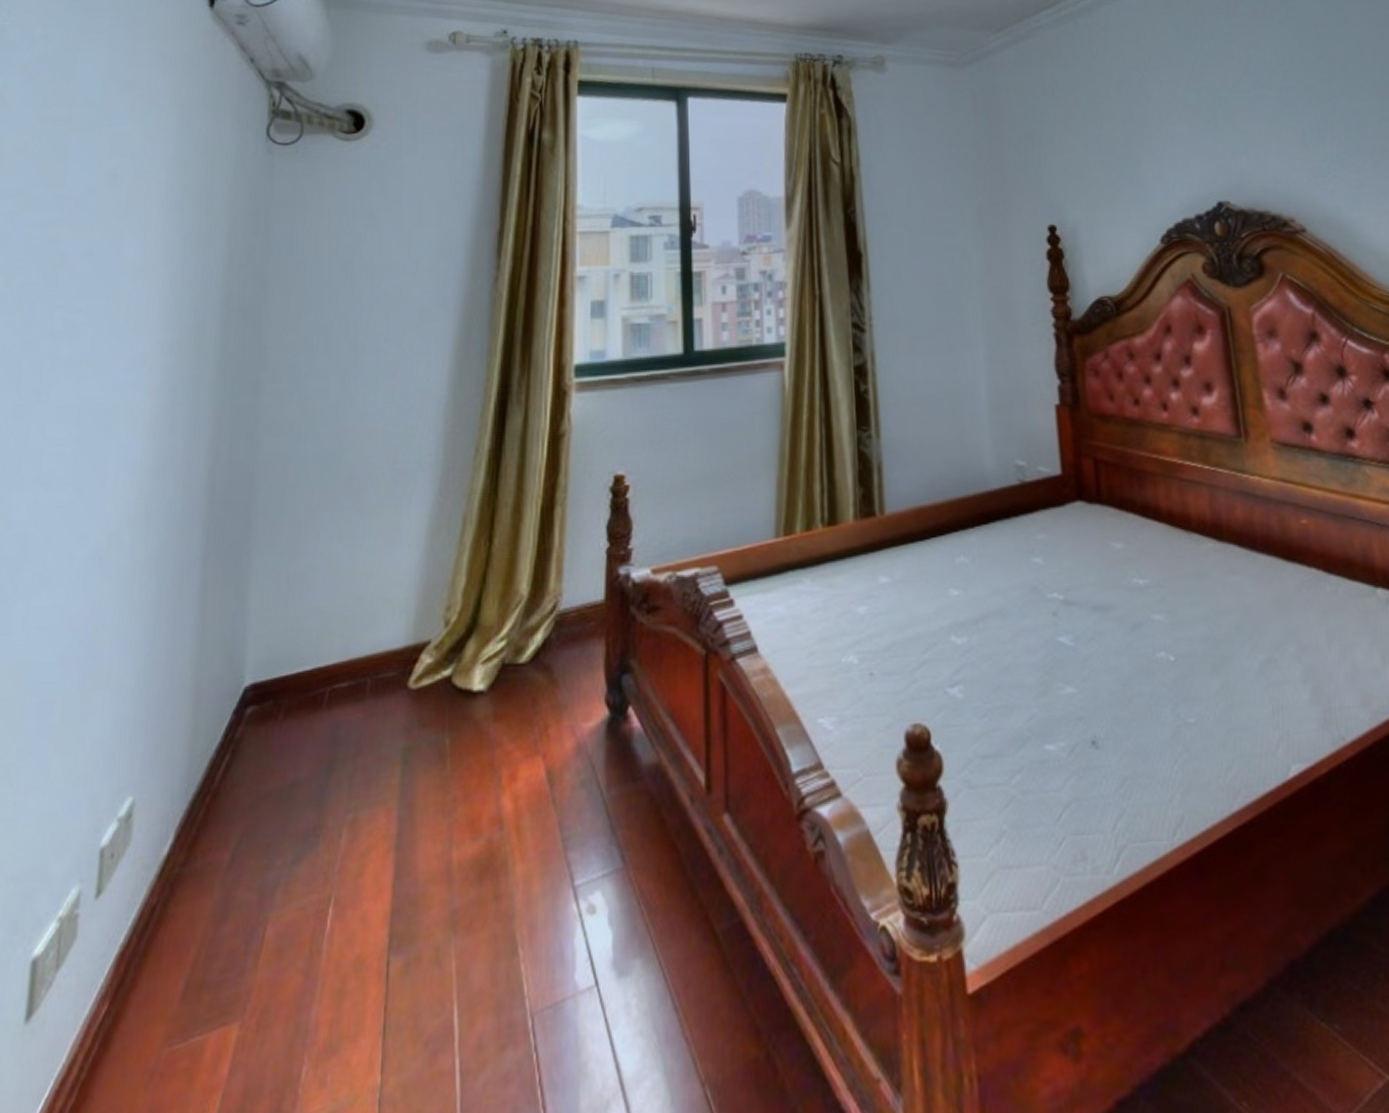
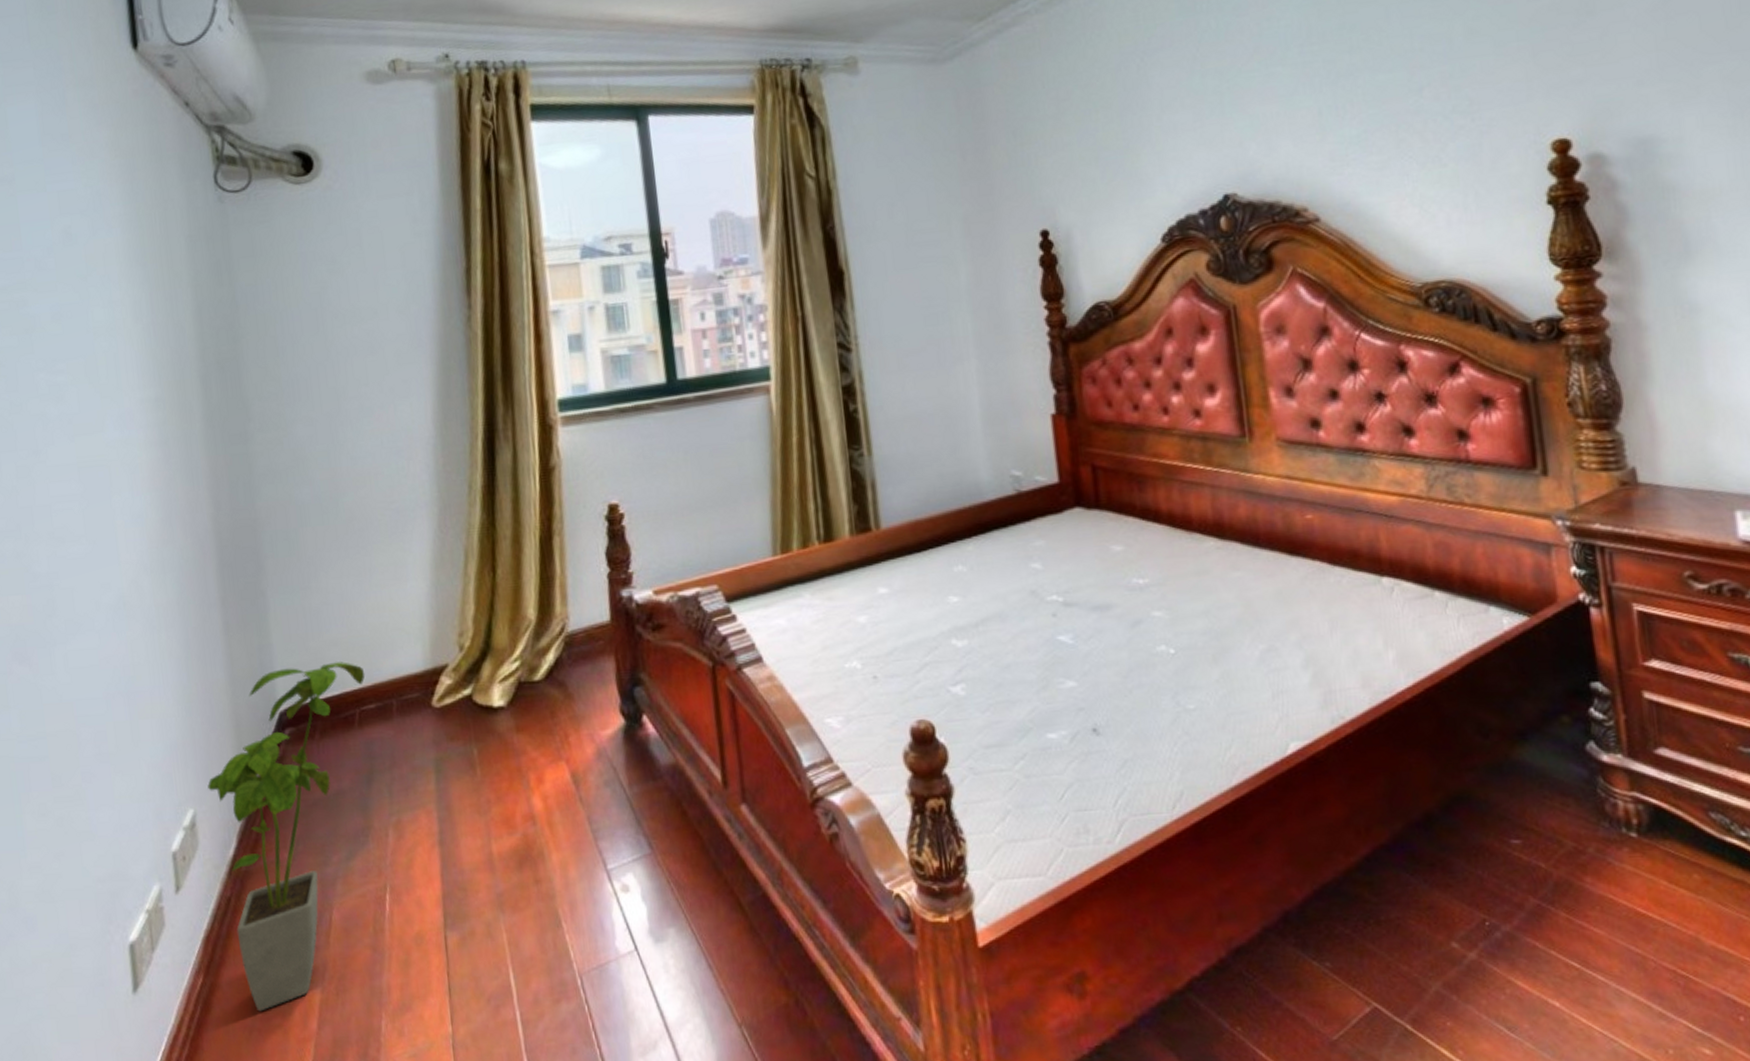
house plant: none [153,633,342,1051] -> present [207,662,365,1012]

